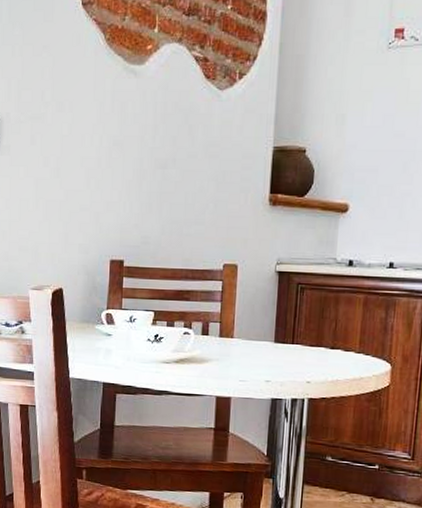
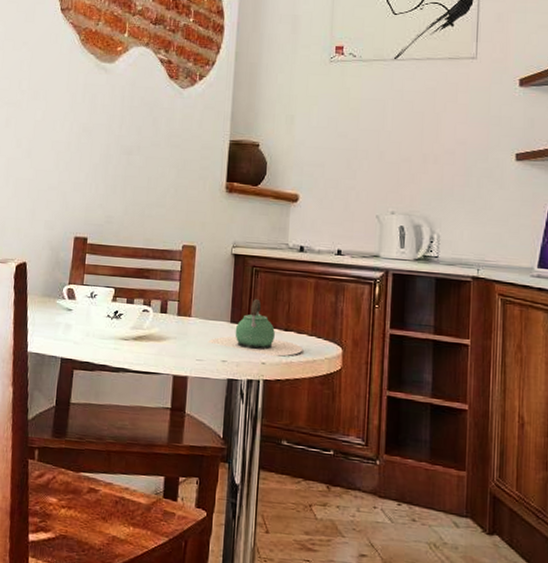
teapot: none [251,318,350,375] -> present [208,299,303,357]

